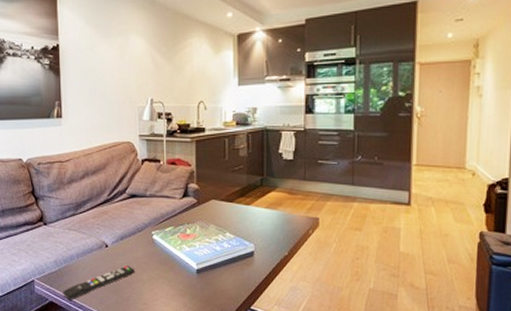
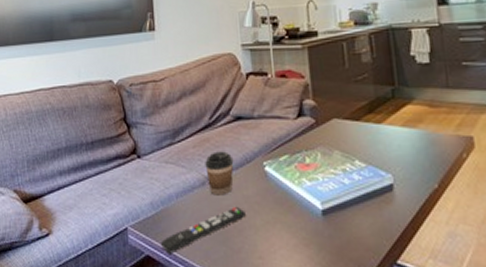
coffee cup: none [103,222,127,257] -> present [205,151,234,196]

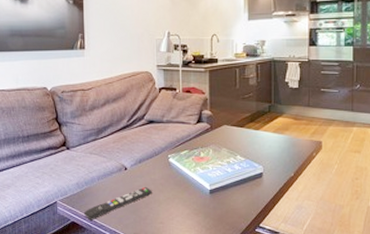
coffee cup: present [205,151,234,196] -> none [122,146,145,179]

